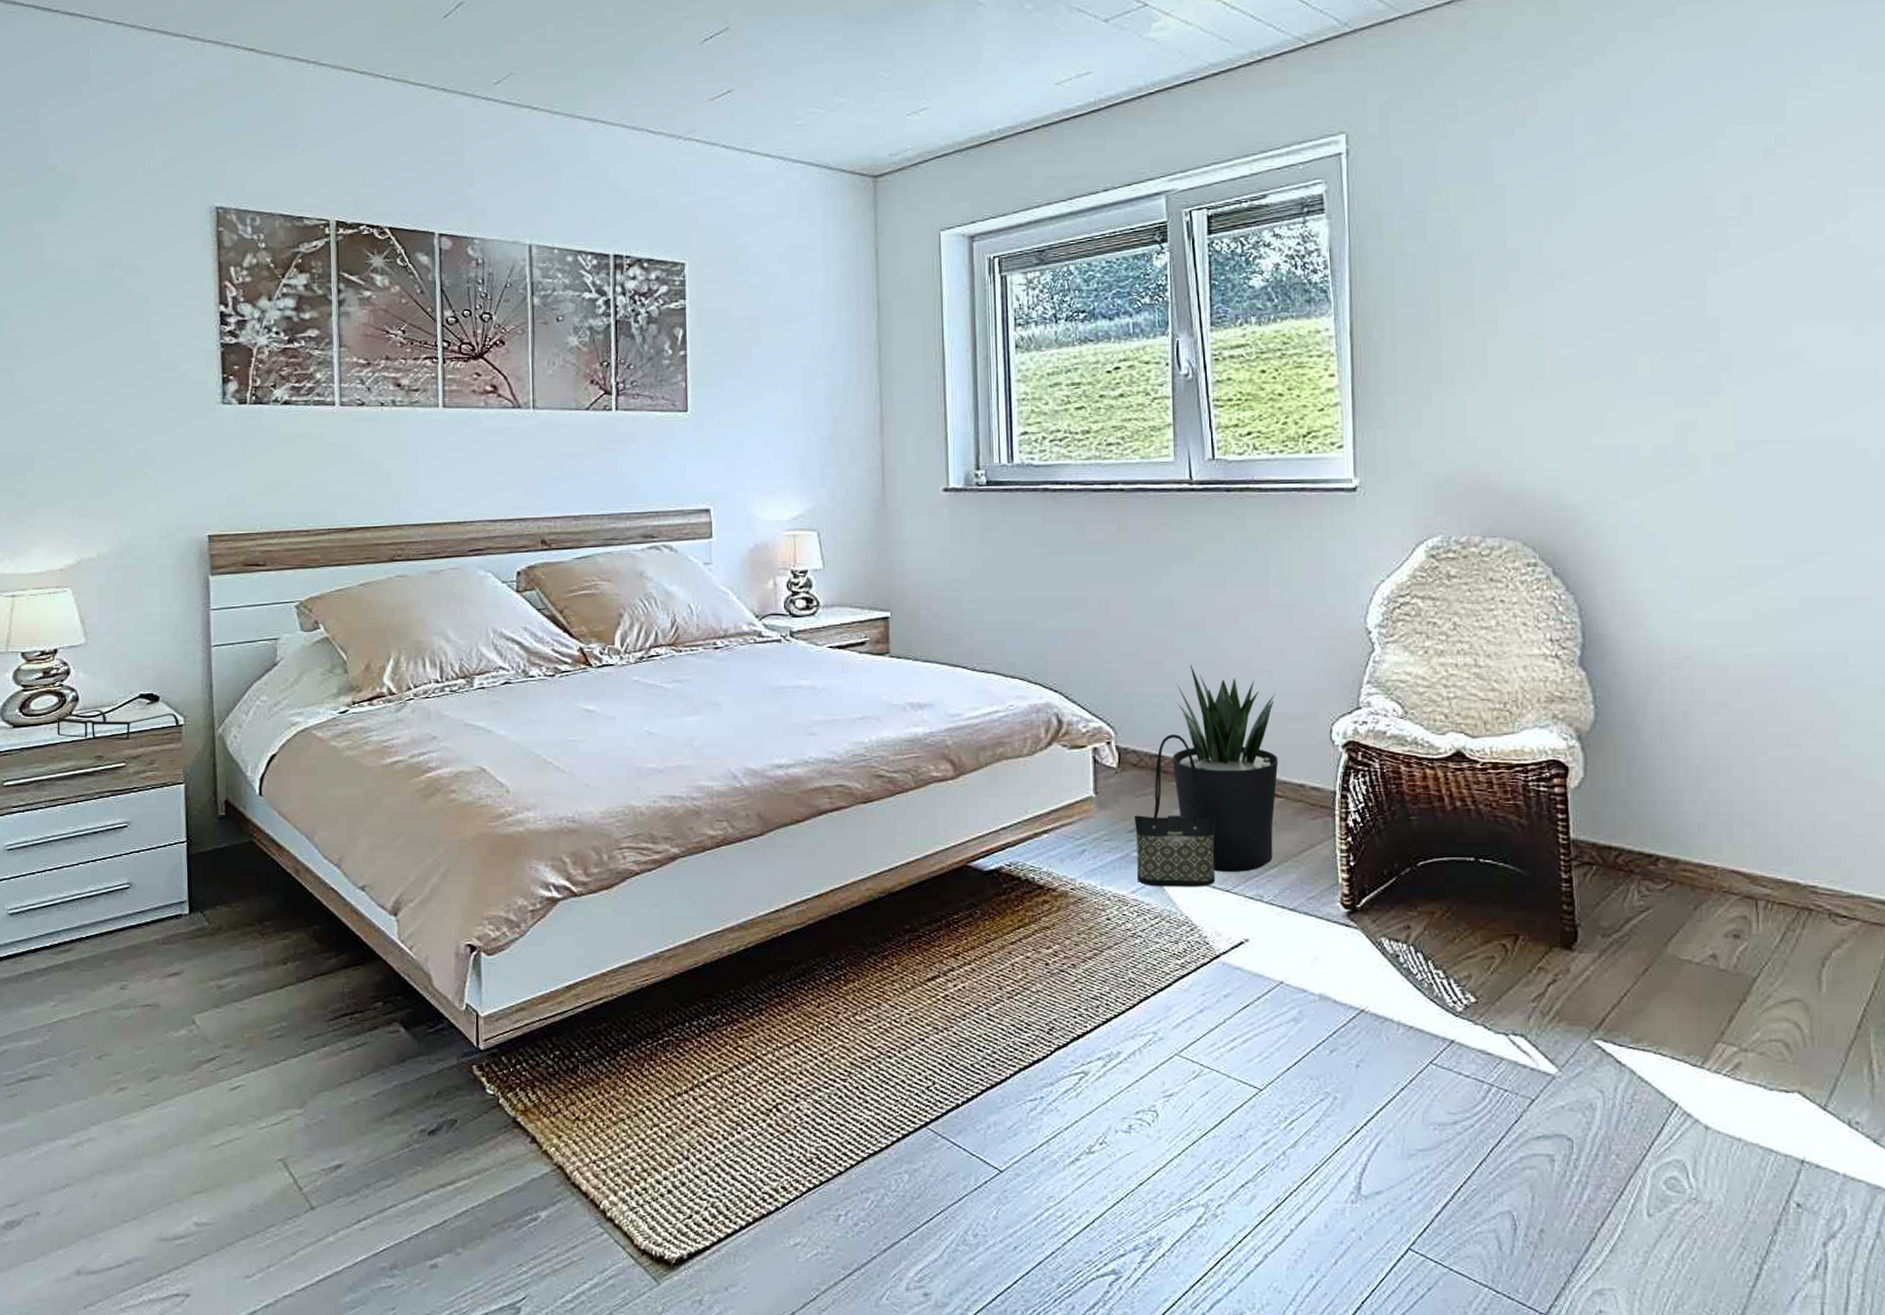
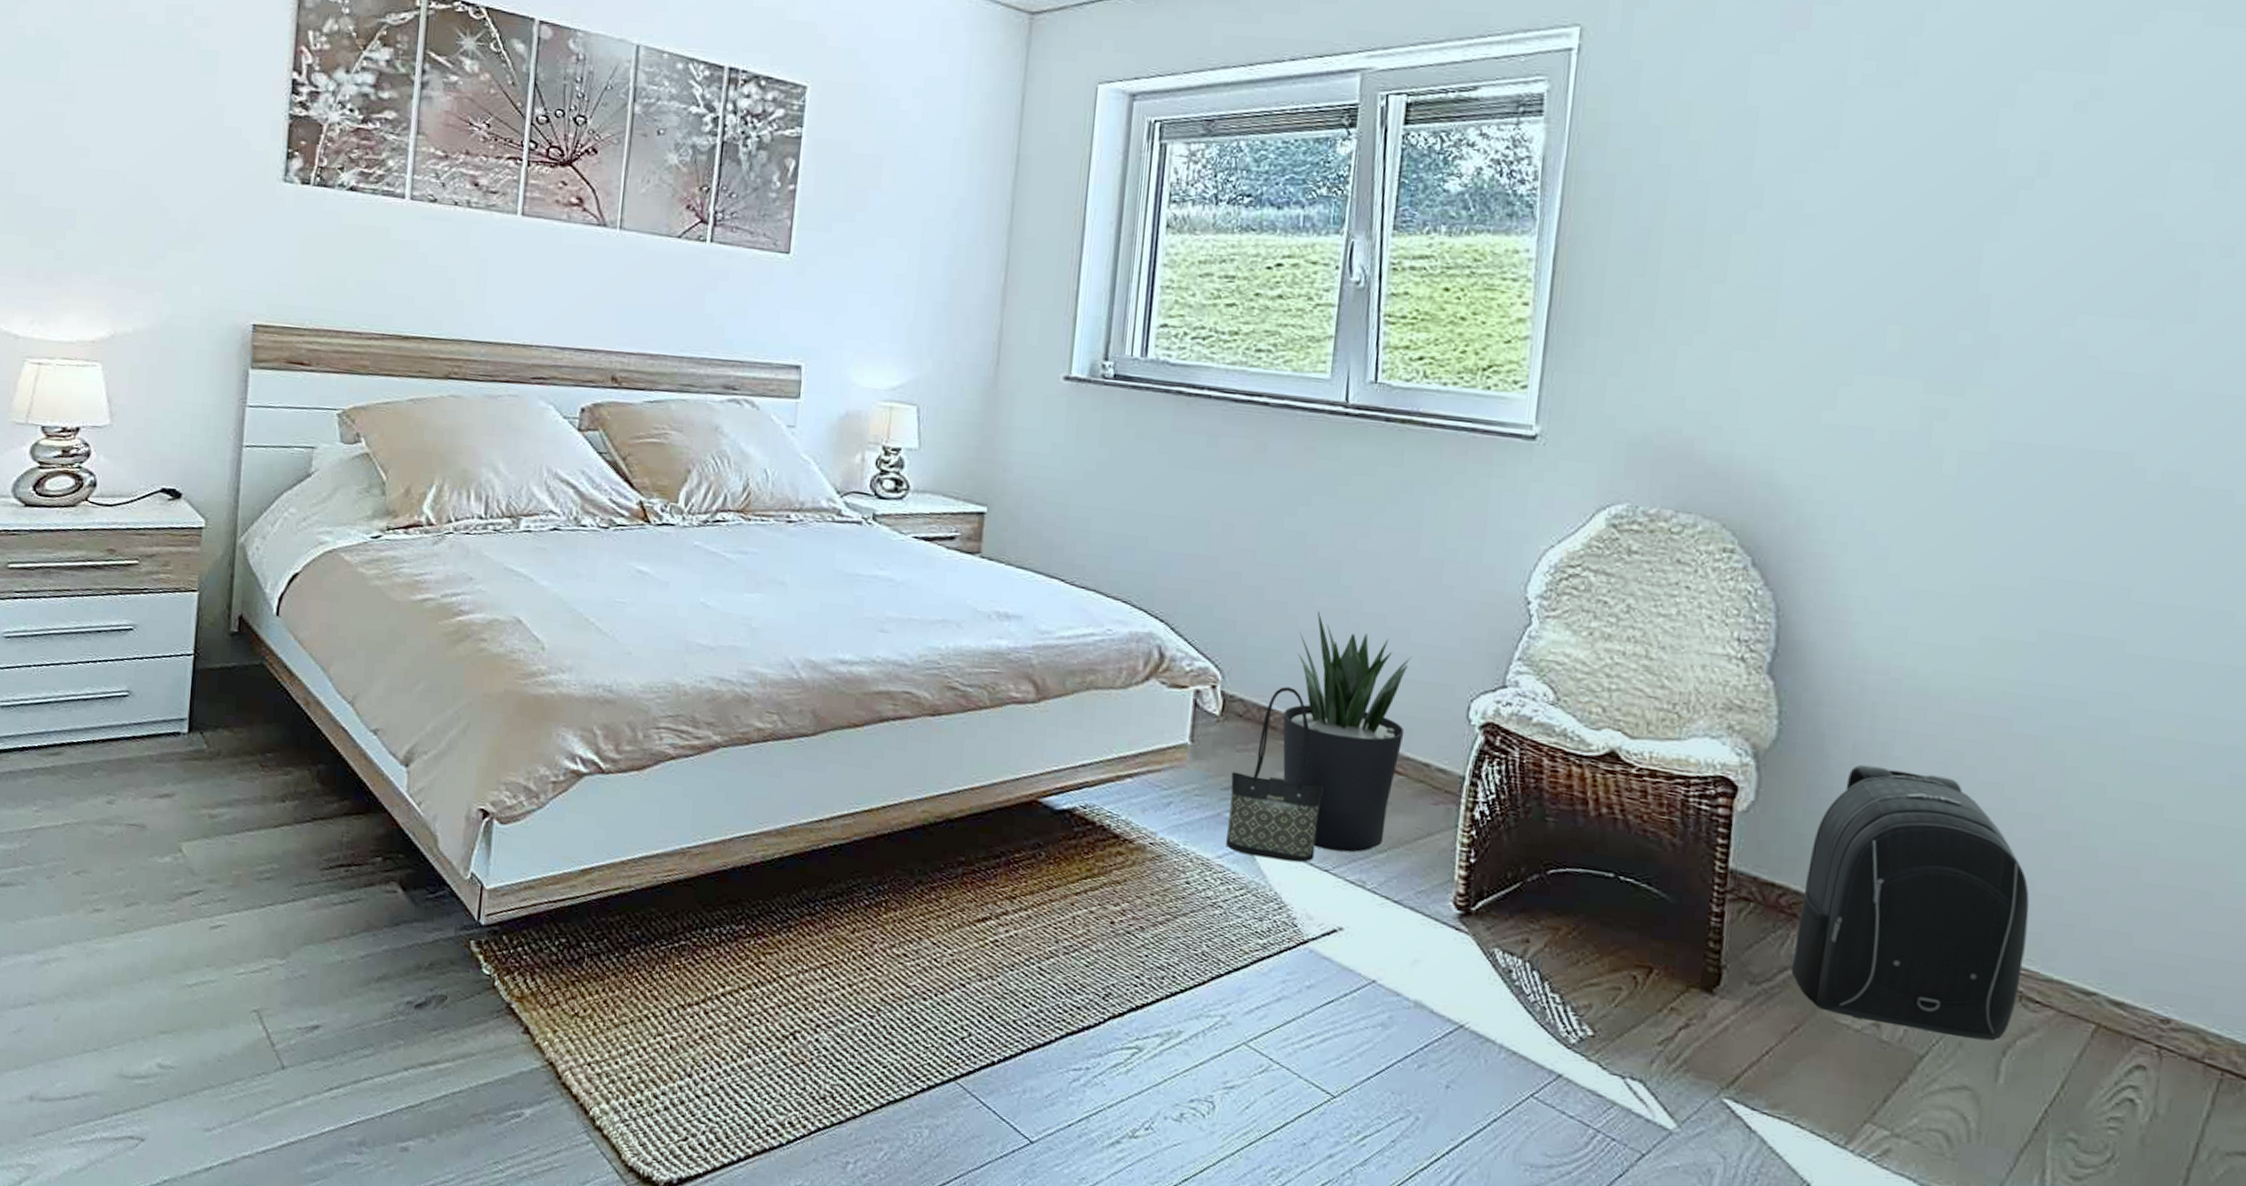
glasses: present [57,709,179,740] -> none [70,498,200,536]
backpack: none [1633,733,1828,957] -> present [1790,764,2030,1041]

